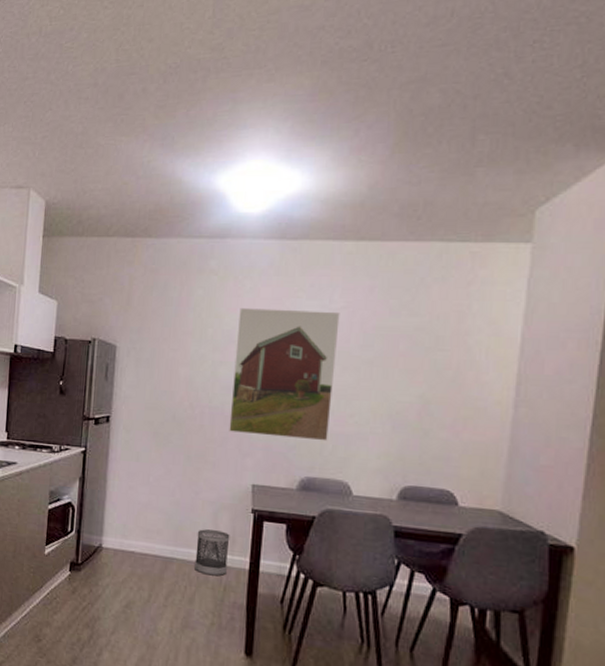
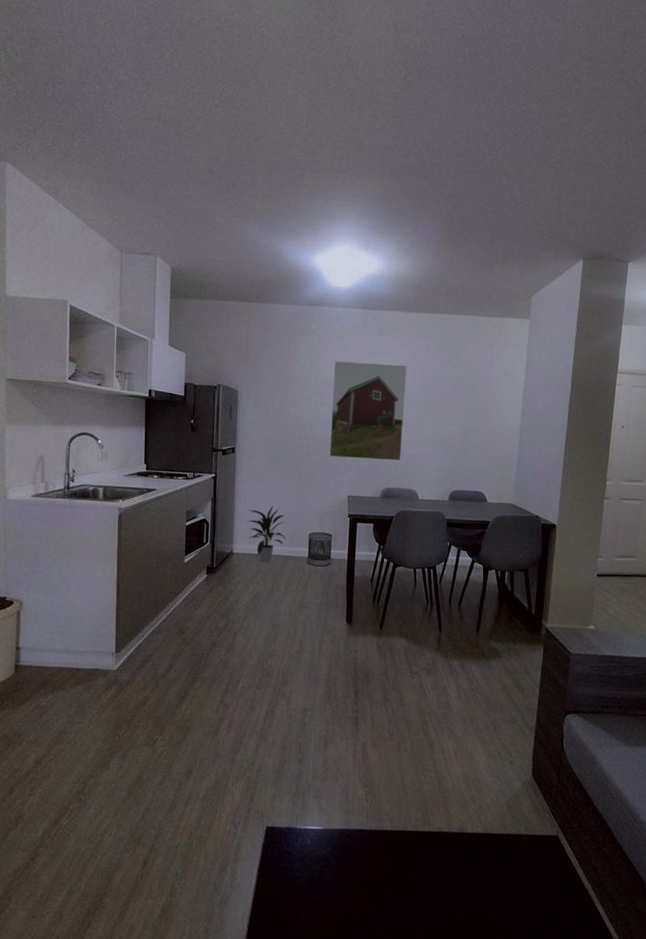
indoor plant: none [120,491,170,565] -> present [247,506,287,563]

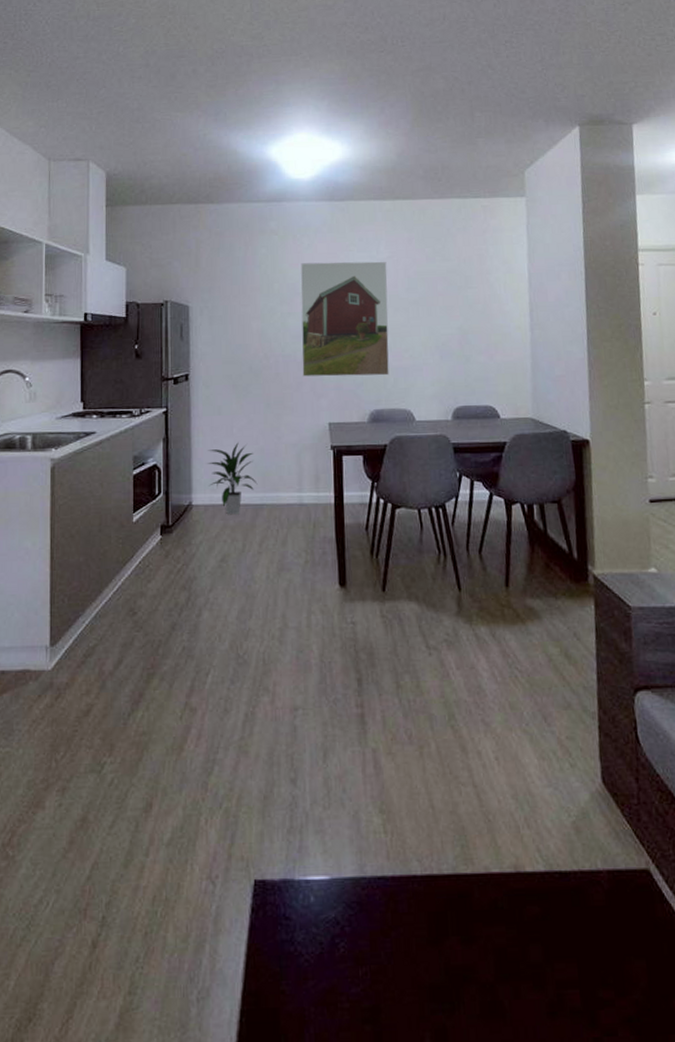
wastebasket: present [307,532,333,567] -> none [283,471,314,515]

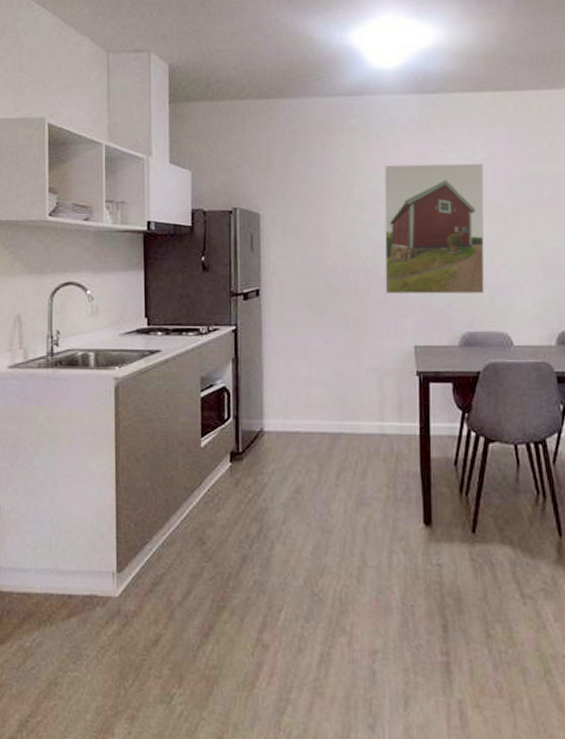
indoor plant: present [207,442,258,515] -> none [280,365,335,444]

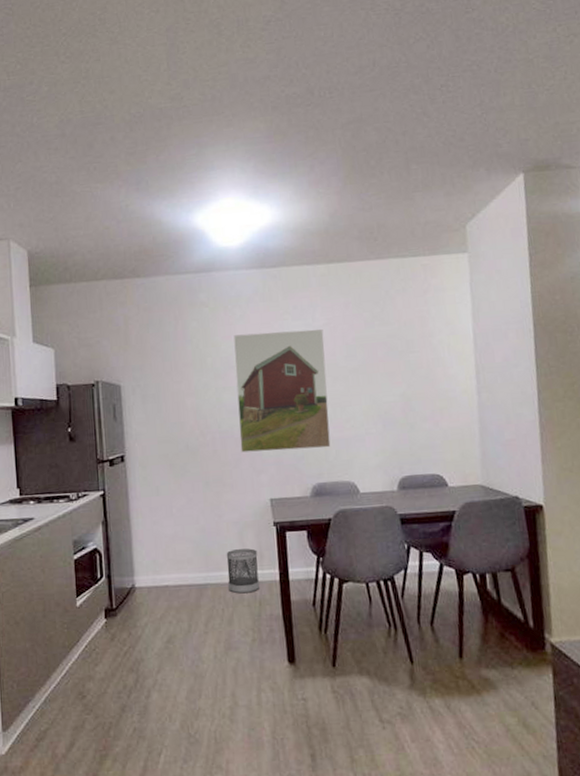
wastebasket: none [363,398,397,446] -> present [226,548,259,594]

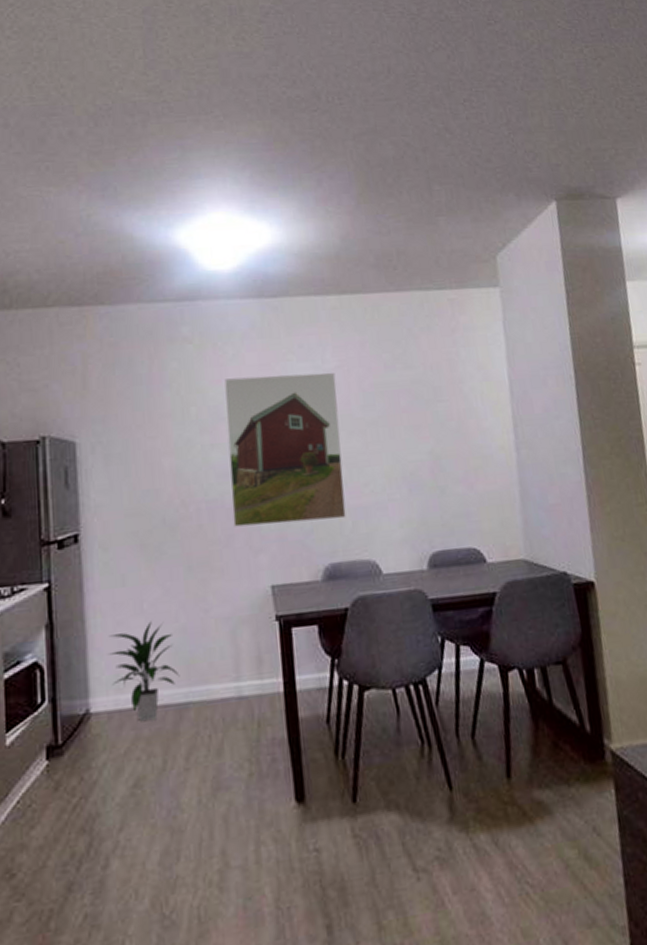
indoor plant: none [147,522,200,596] -> present [108,621,180,722]
wastebasket: present [226,548,259,594] -> none [214,651,258,714]

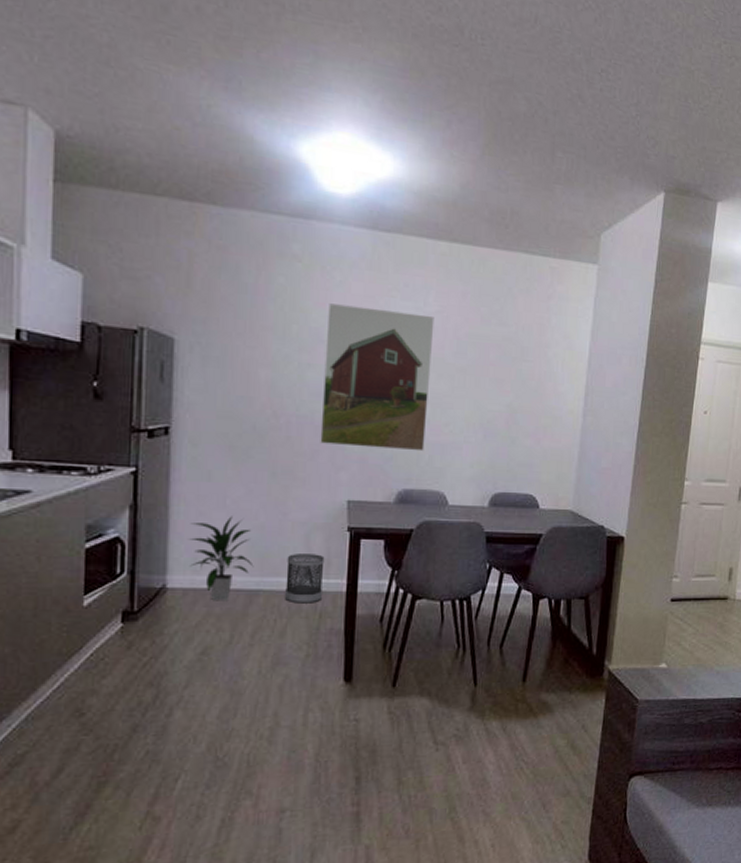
wastebasket: none [214,651,258,714] -> present [285,554,325,604]

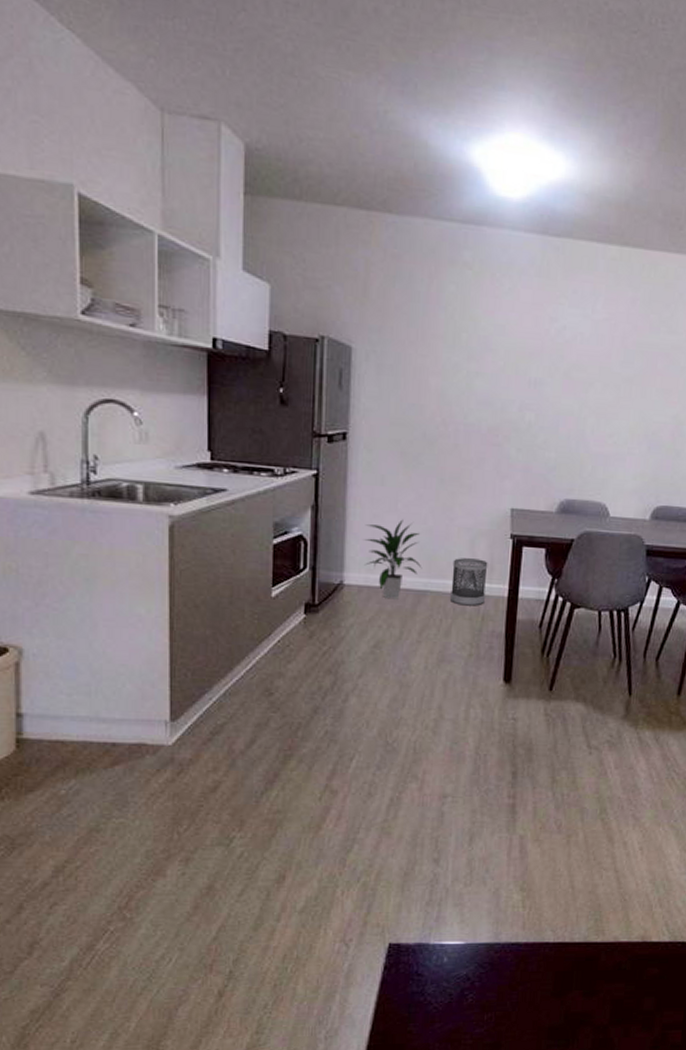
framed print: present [320,303,435,452] -> none [486,311,602,462]

